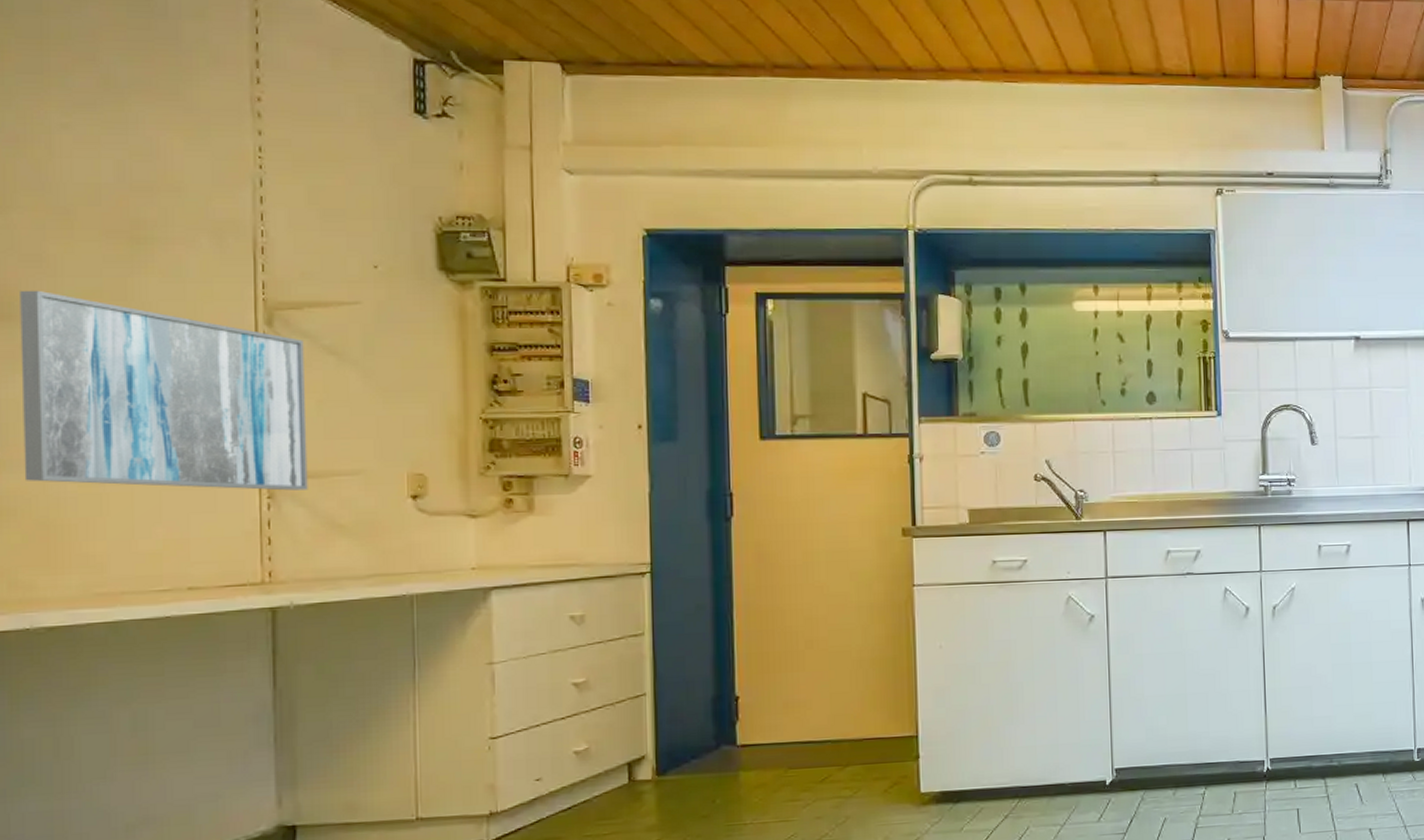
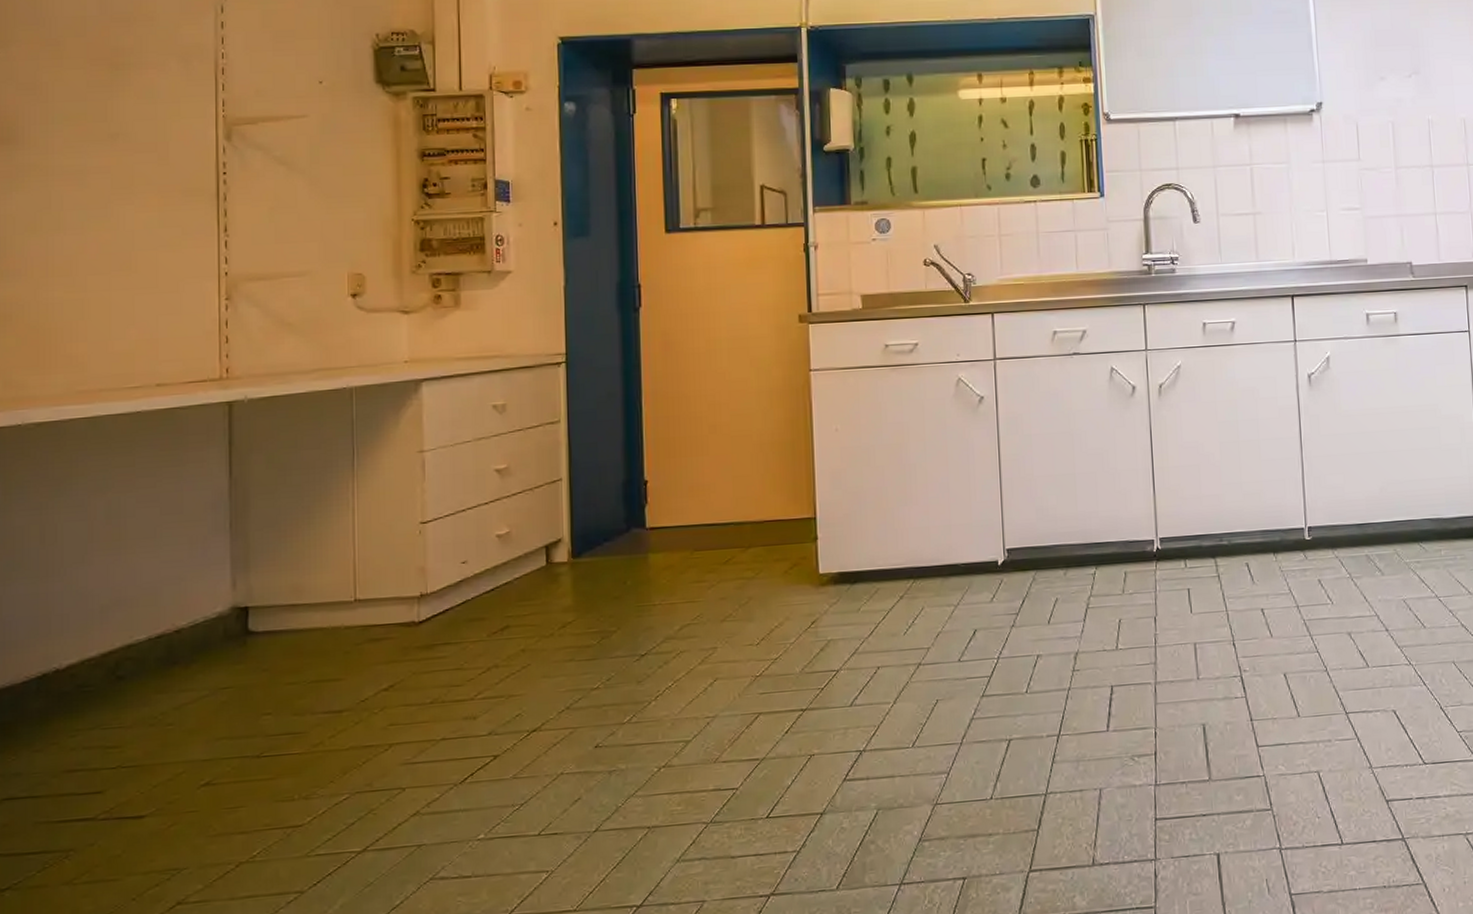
wall art: present [20,290,308,491] -> none [17,115,261,293]

